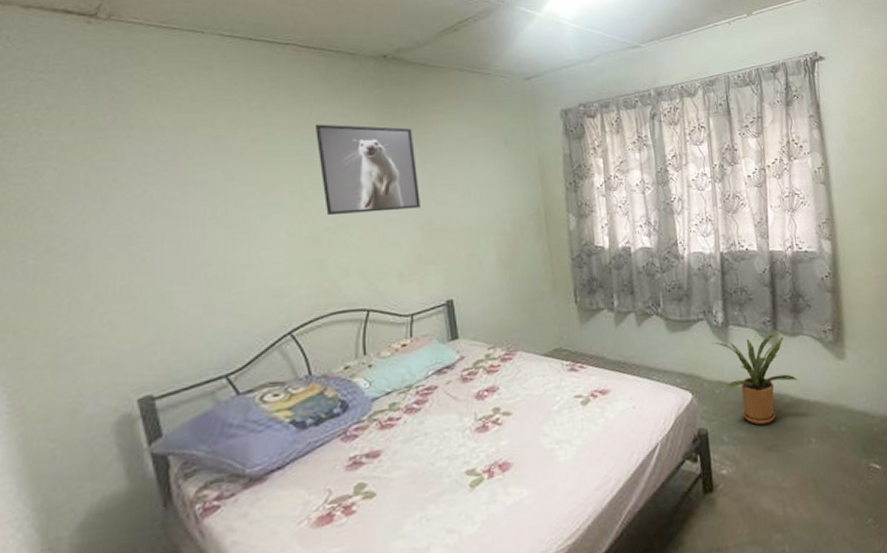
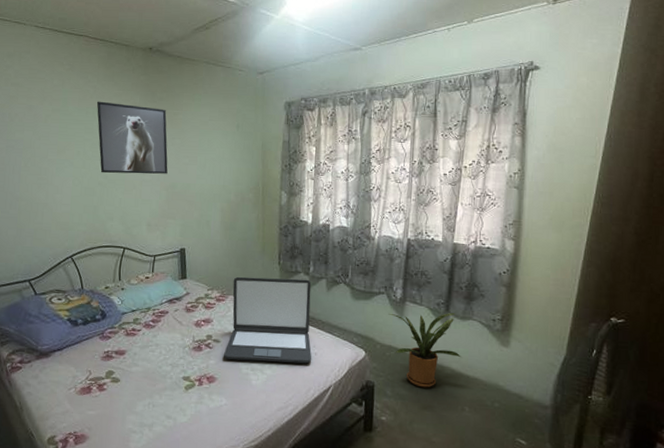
laptop: none [517,316,631,436] -> present [223,276,312,364]

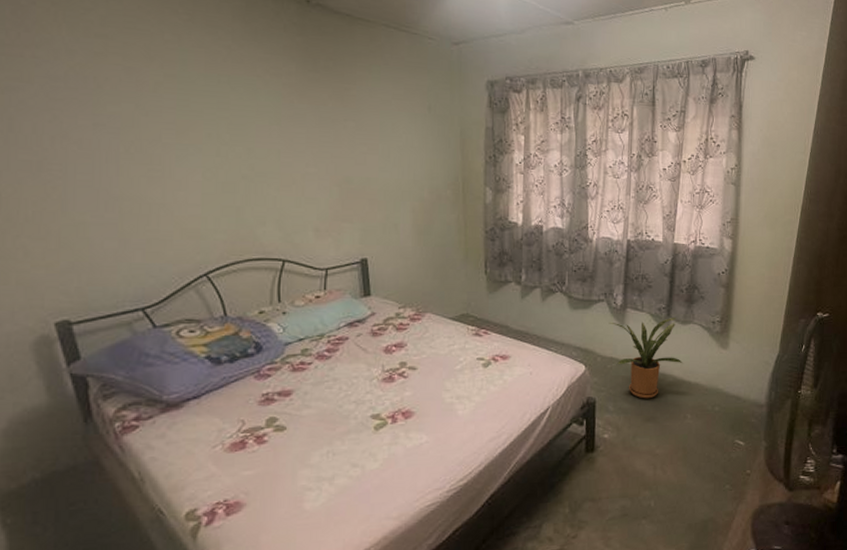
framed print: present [96,101,168,174] -> none [232,66,340,166]
laptop: present [223,276,312,364] -> none [421,289,527,389]

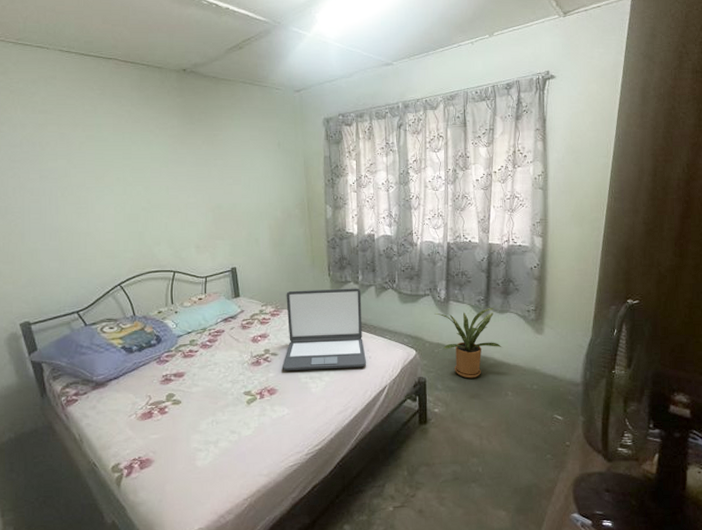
laptop: none [421,289,527,389] -> present [281,288,367,371]

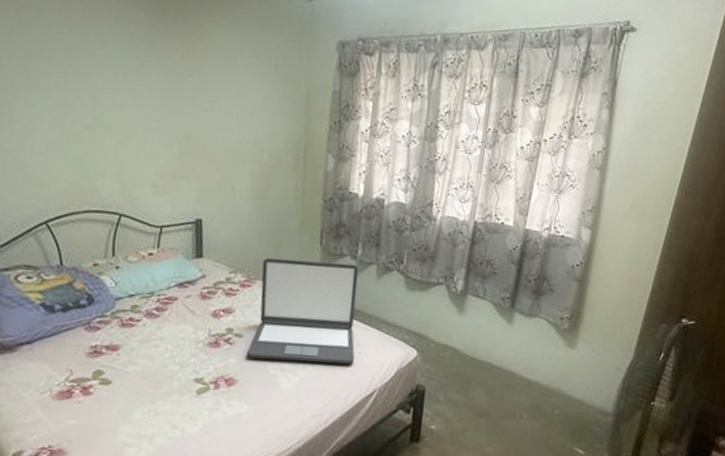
house plant: present [434,307,502,379] -> none [446,307,523,393]

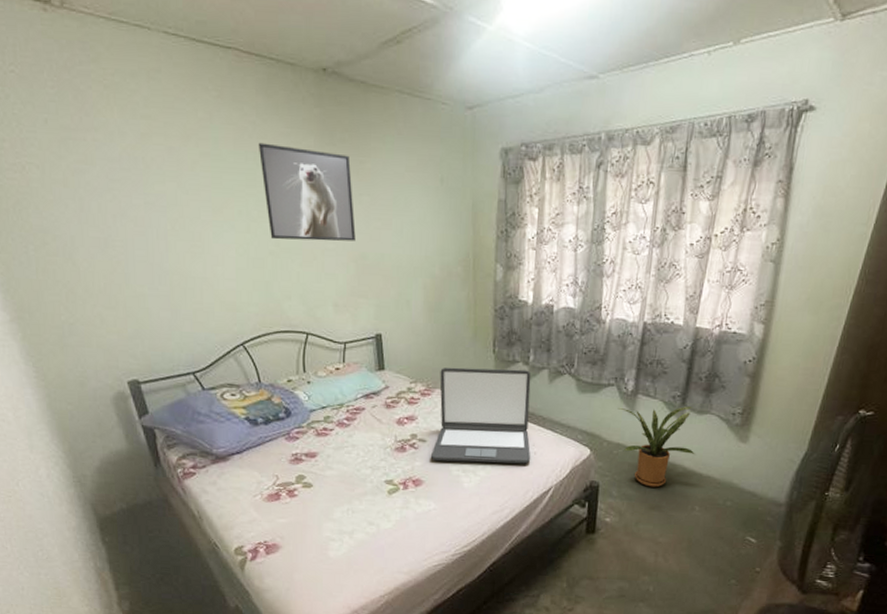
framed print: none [84,14,183,122] -> present [258,142,356,241]
house plant: none [446,307,523,393] -> present [617,406,695,488]

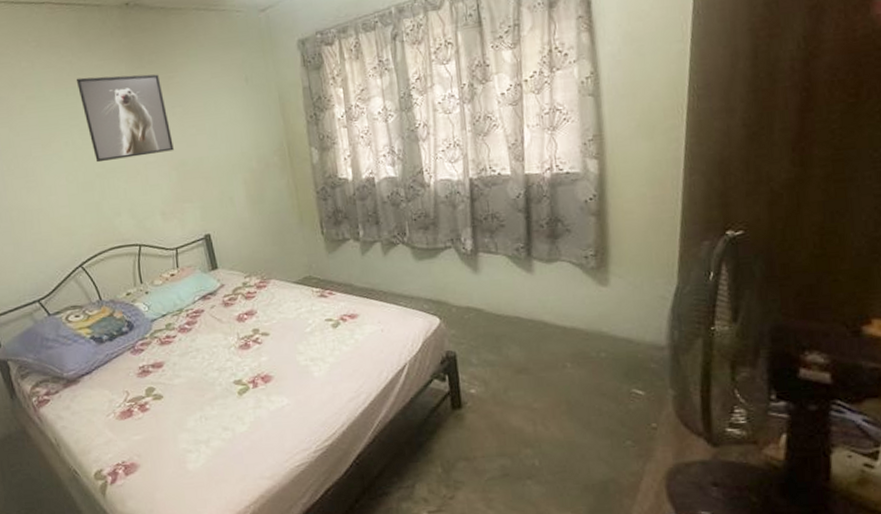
laptop: present [430,367,532,464] -> none [272,246,379,353]
house plant: present [617,406,695,488] -> none [460,255,553,349]

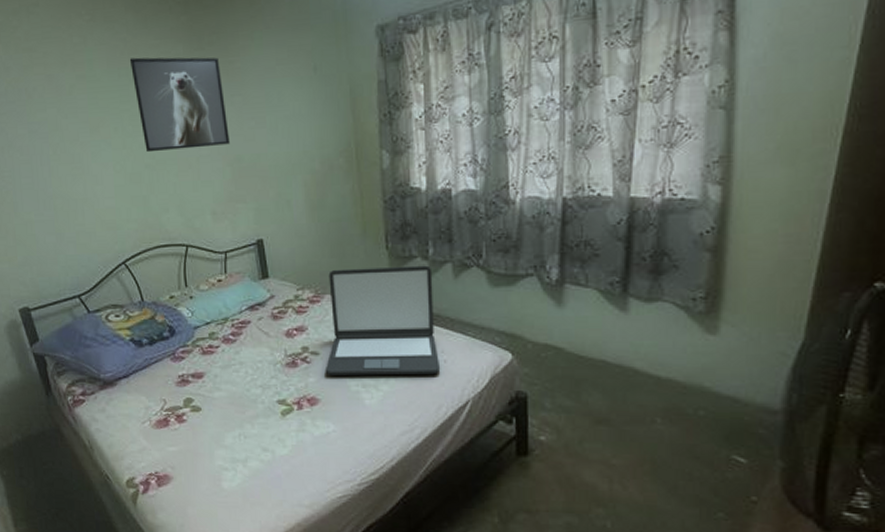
laptop: none [272,246,379,353] -> present [324,265,441,376]

